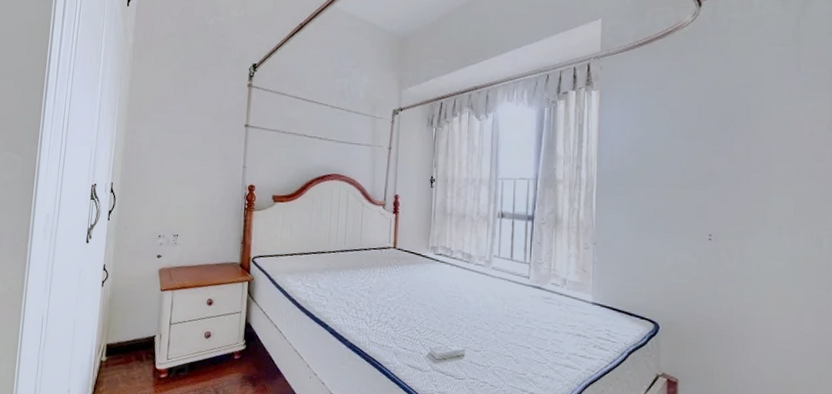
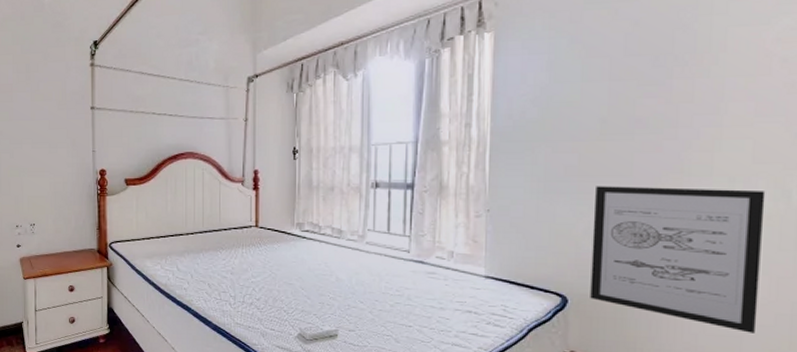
wall art: none [677,227,804,360] -> present [590,186,766,333]

